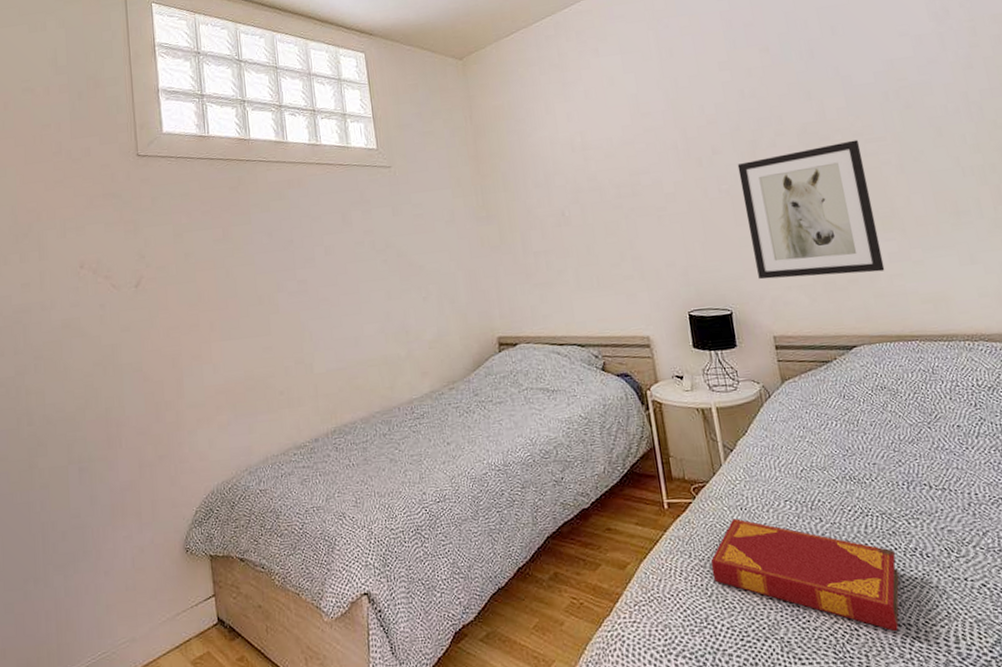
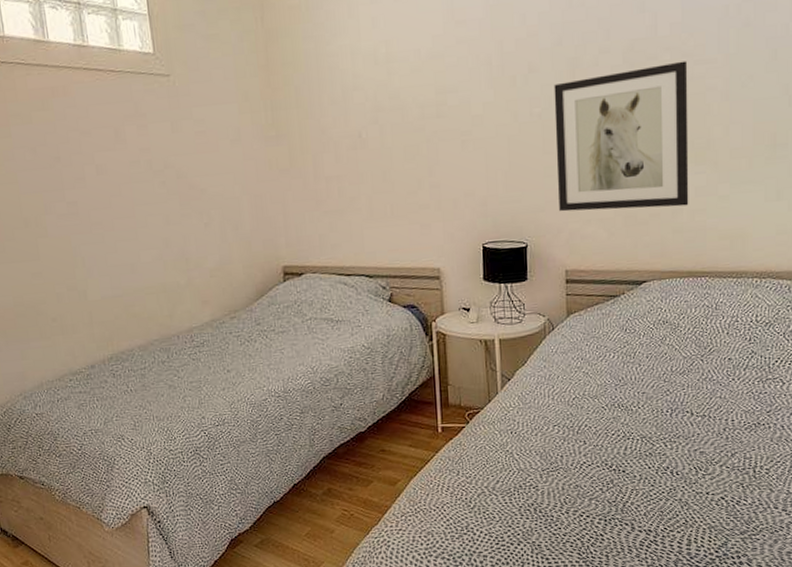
hardback book: present [711,518,899,632] -> none [476,441,648,537]

